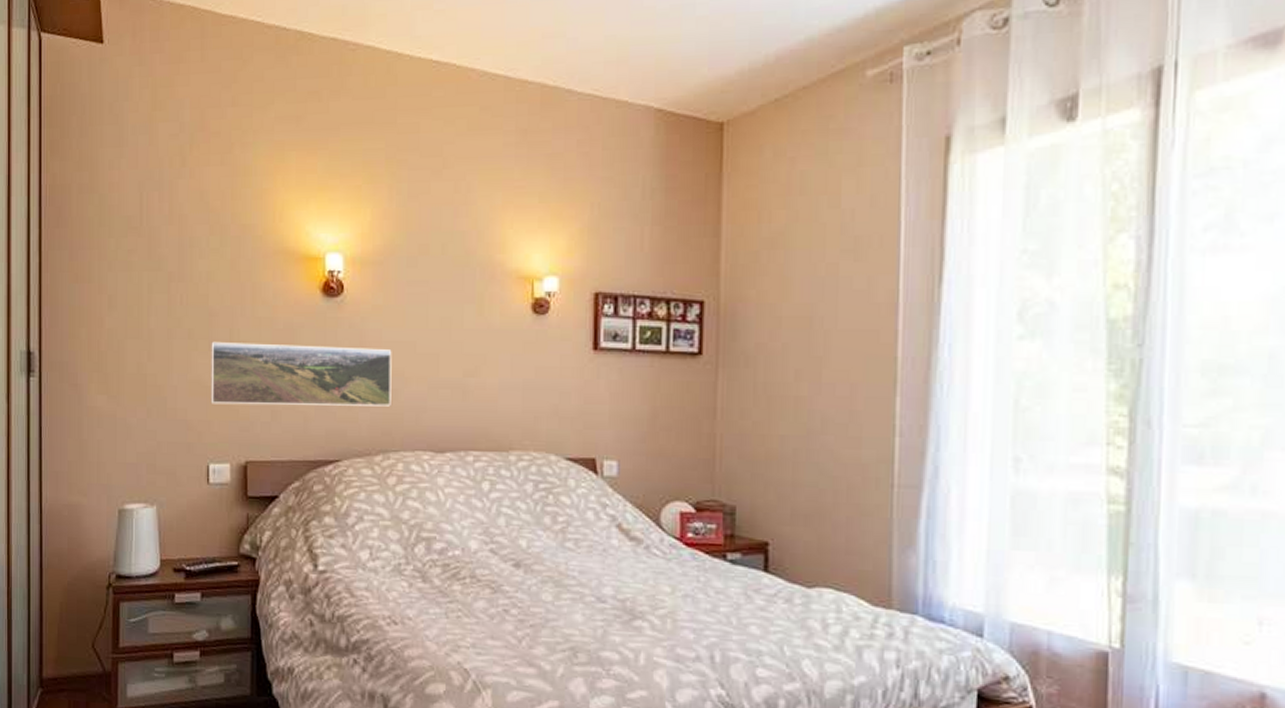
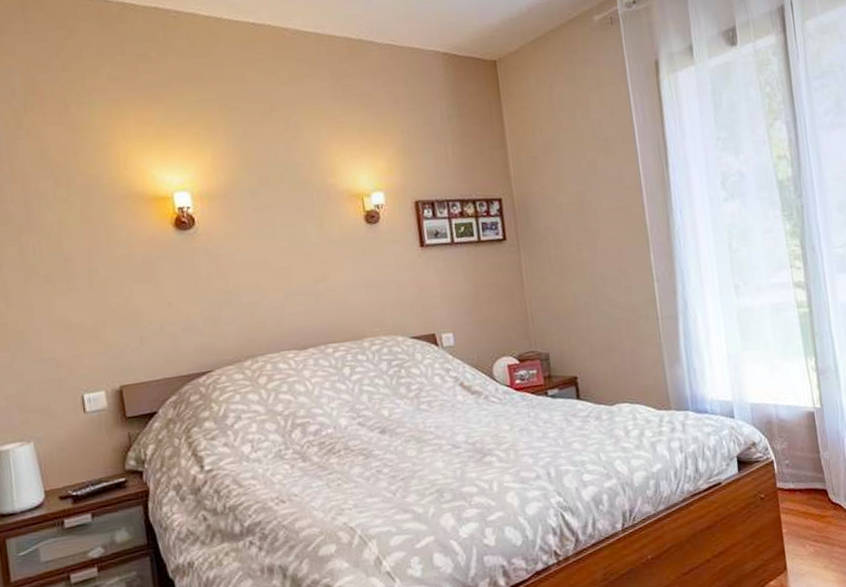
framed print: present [211,341,392,407] -> none [70,268,253,340]

